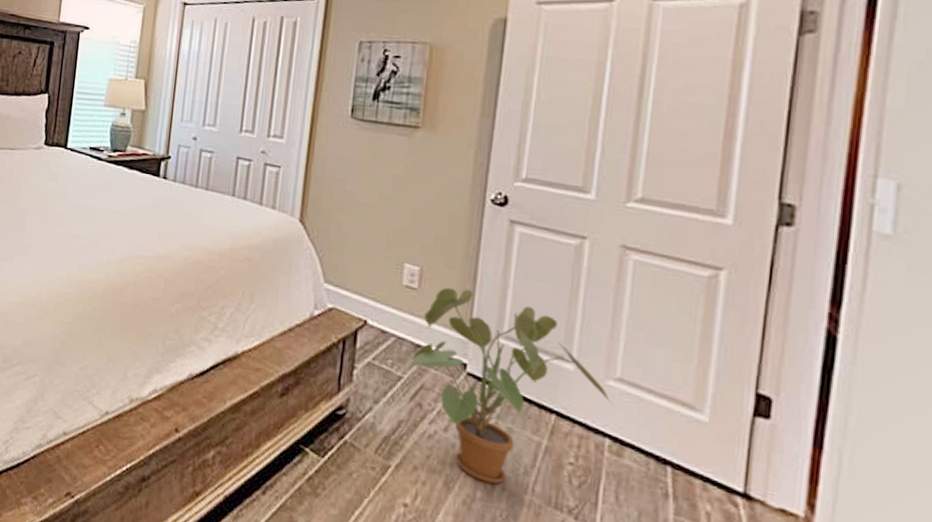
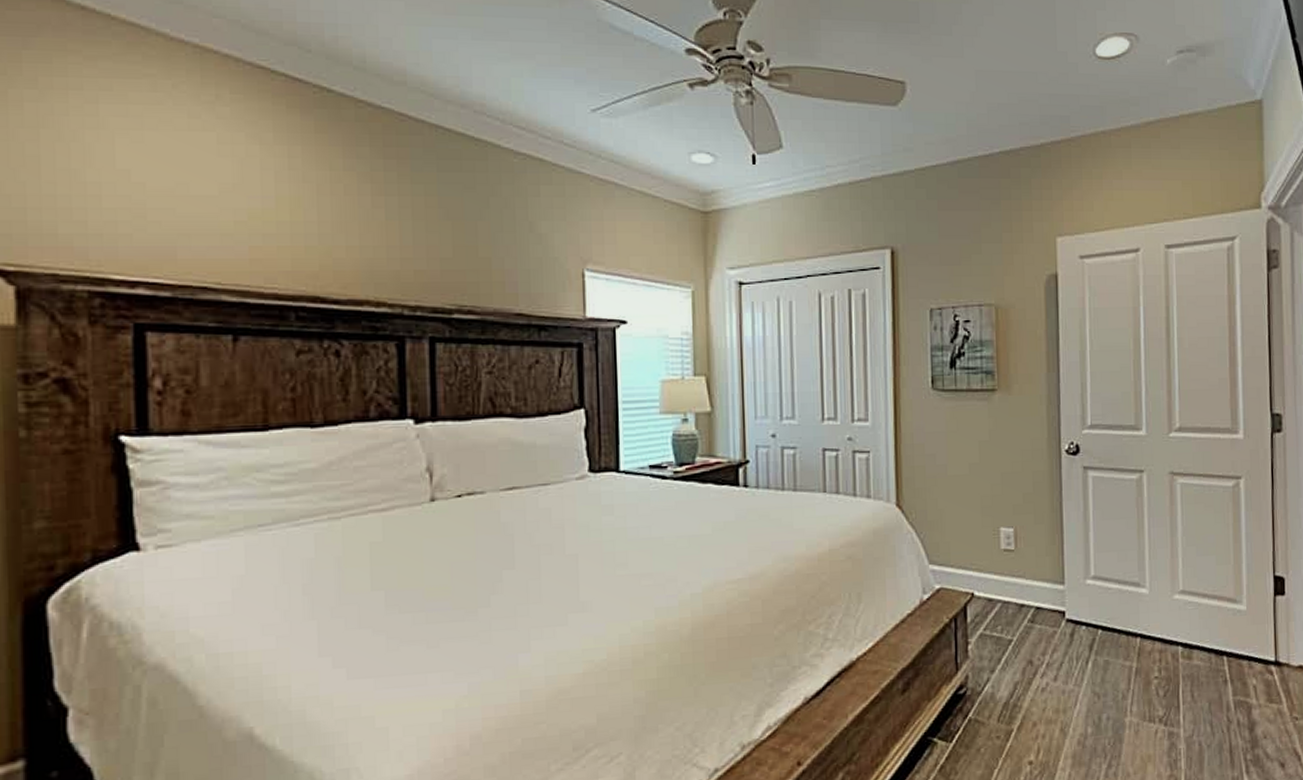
house plant: present [405,287,615,485] -> none [1013,540,1182,718]

